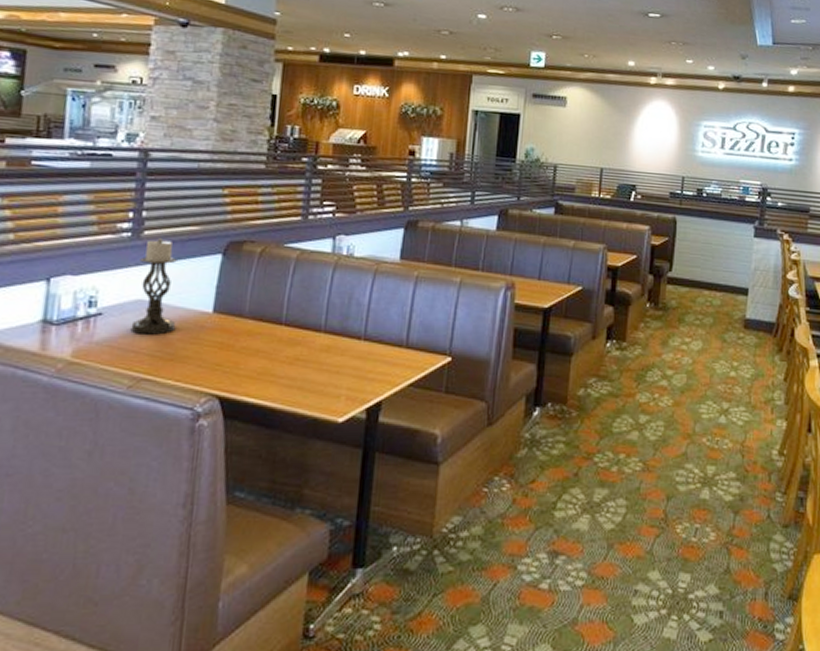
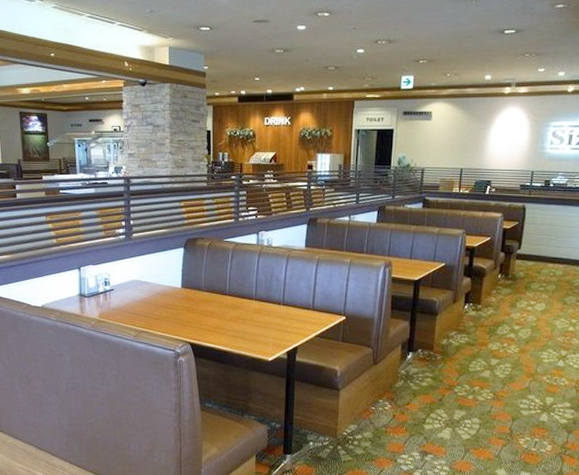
candle holder: present [130,238,177,335] -> none [132,239,159,303]

